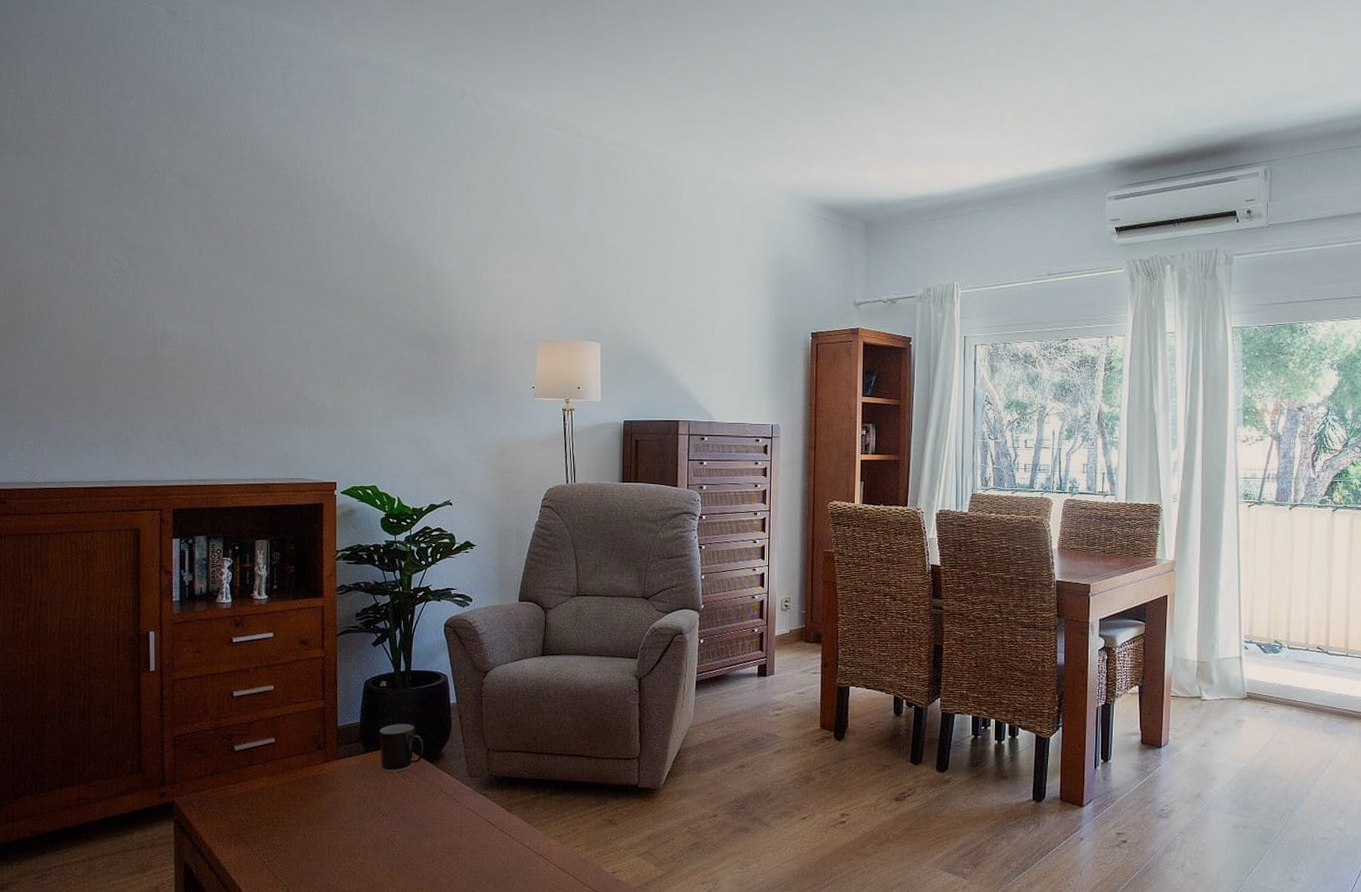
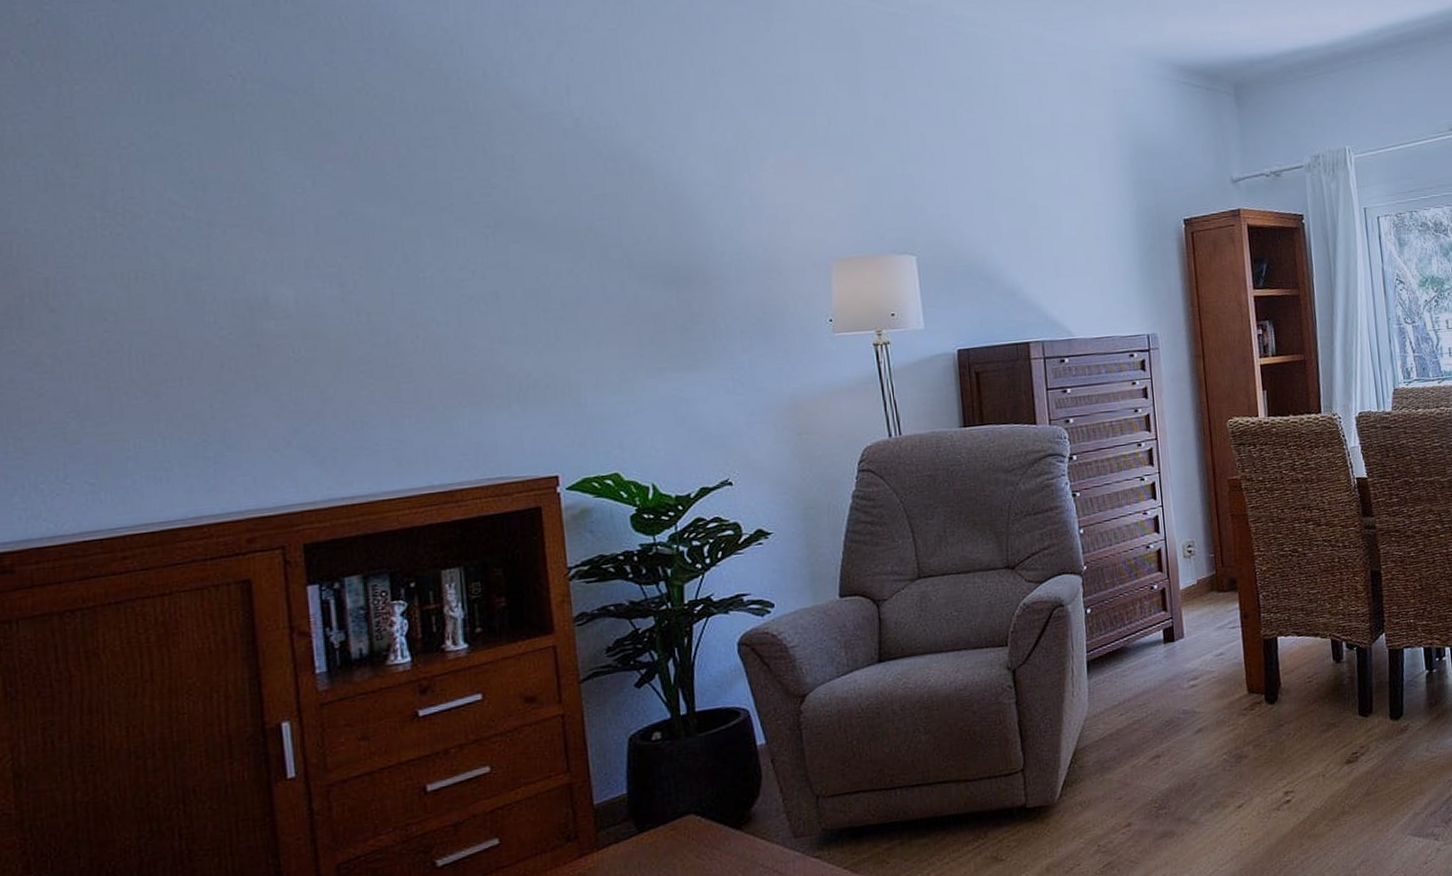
mug: present [378,724,424,773] -> none [656,783,726,855]

